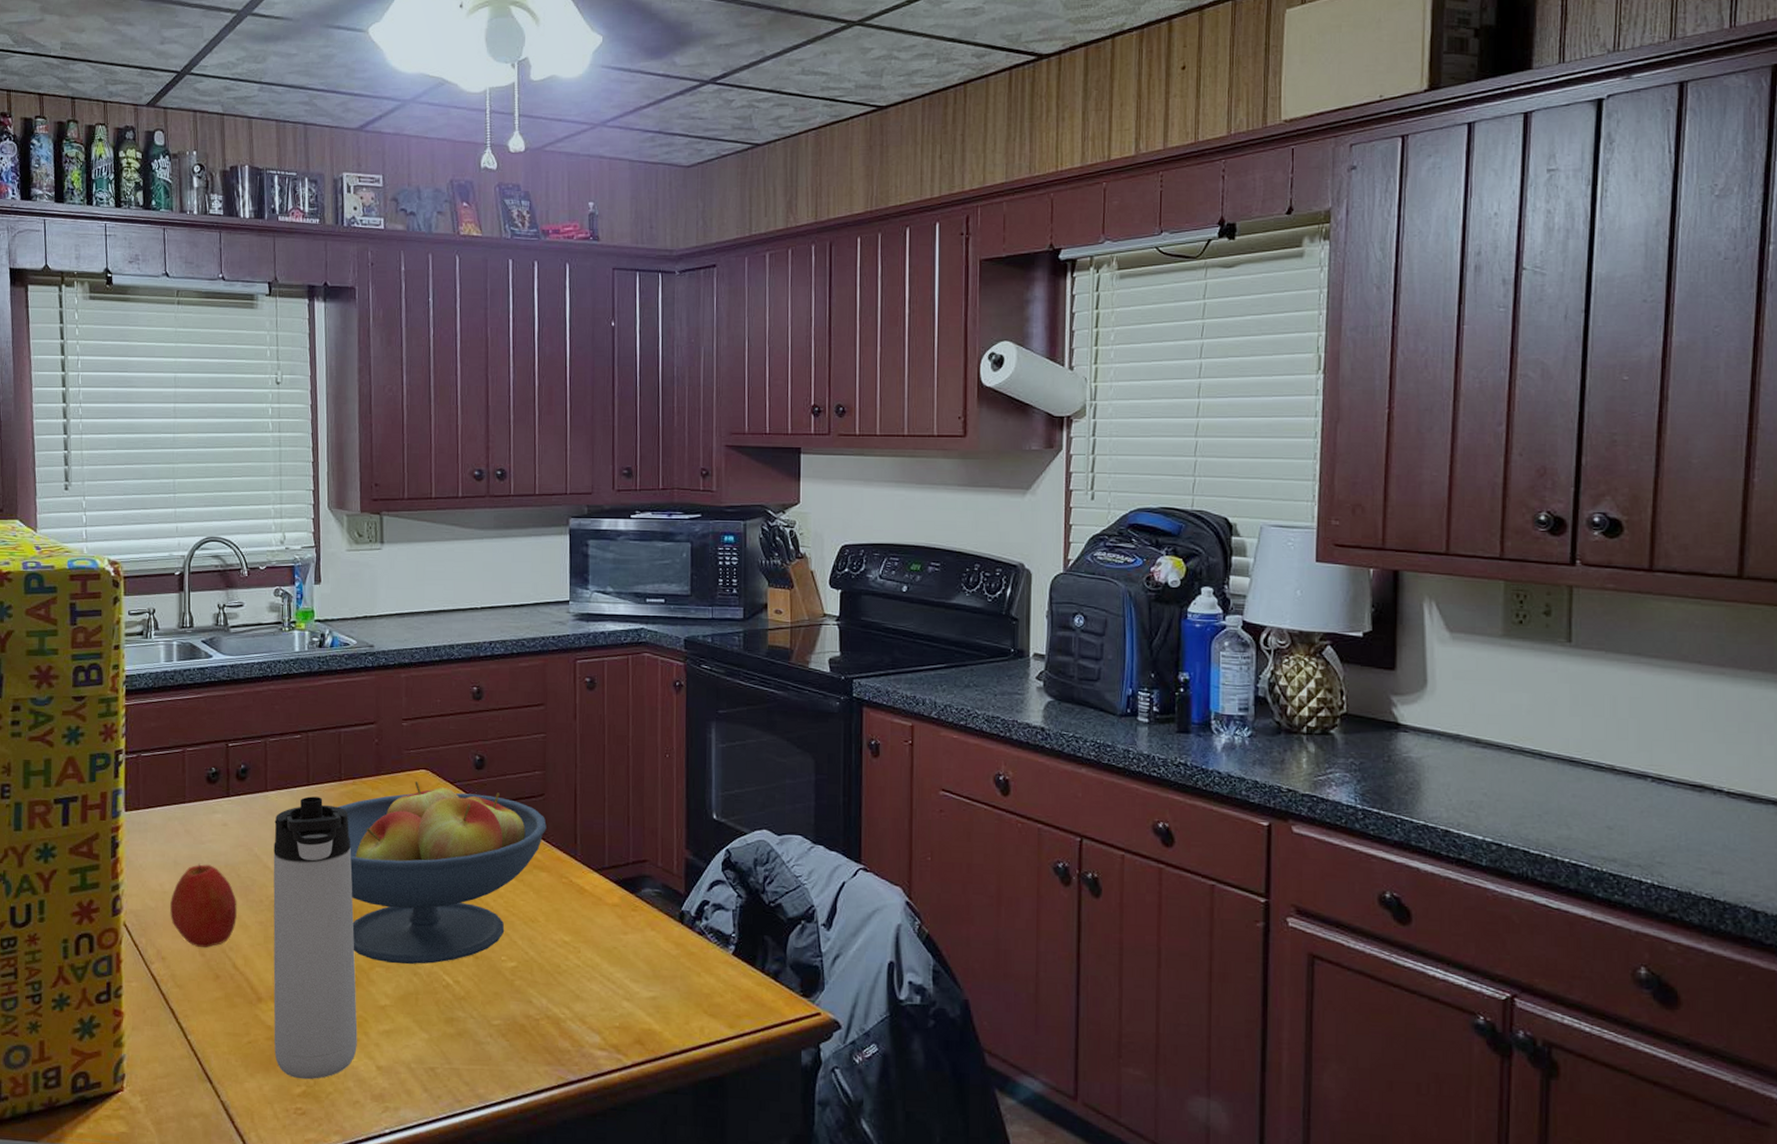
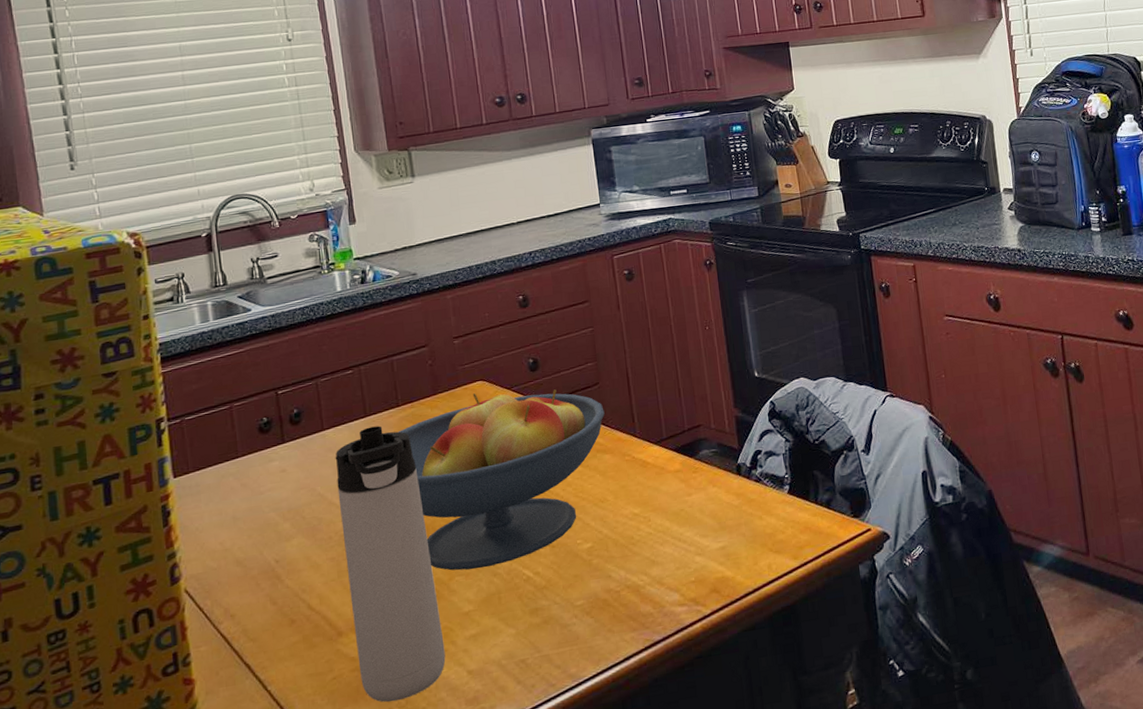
apple: present [170,863,238,947] -> none [233,513,307,597]

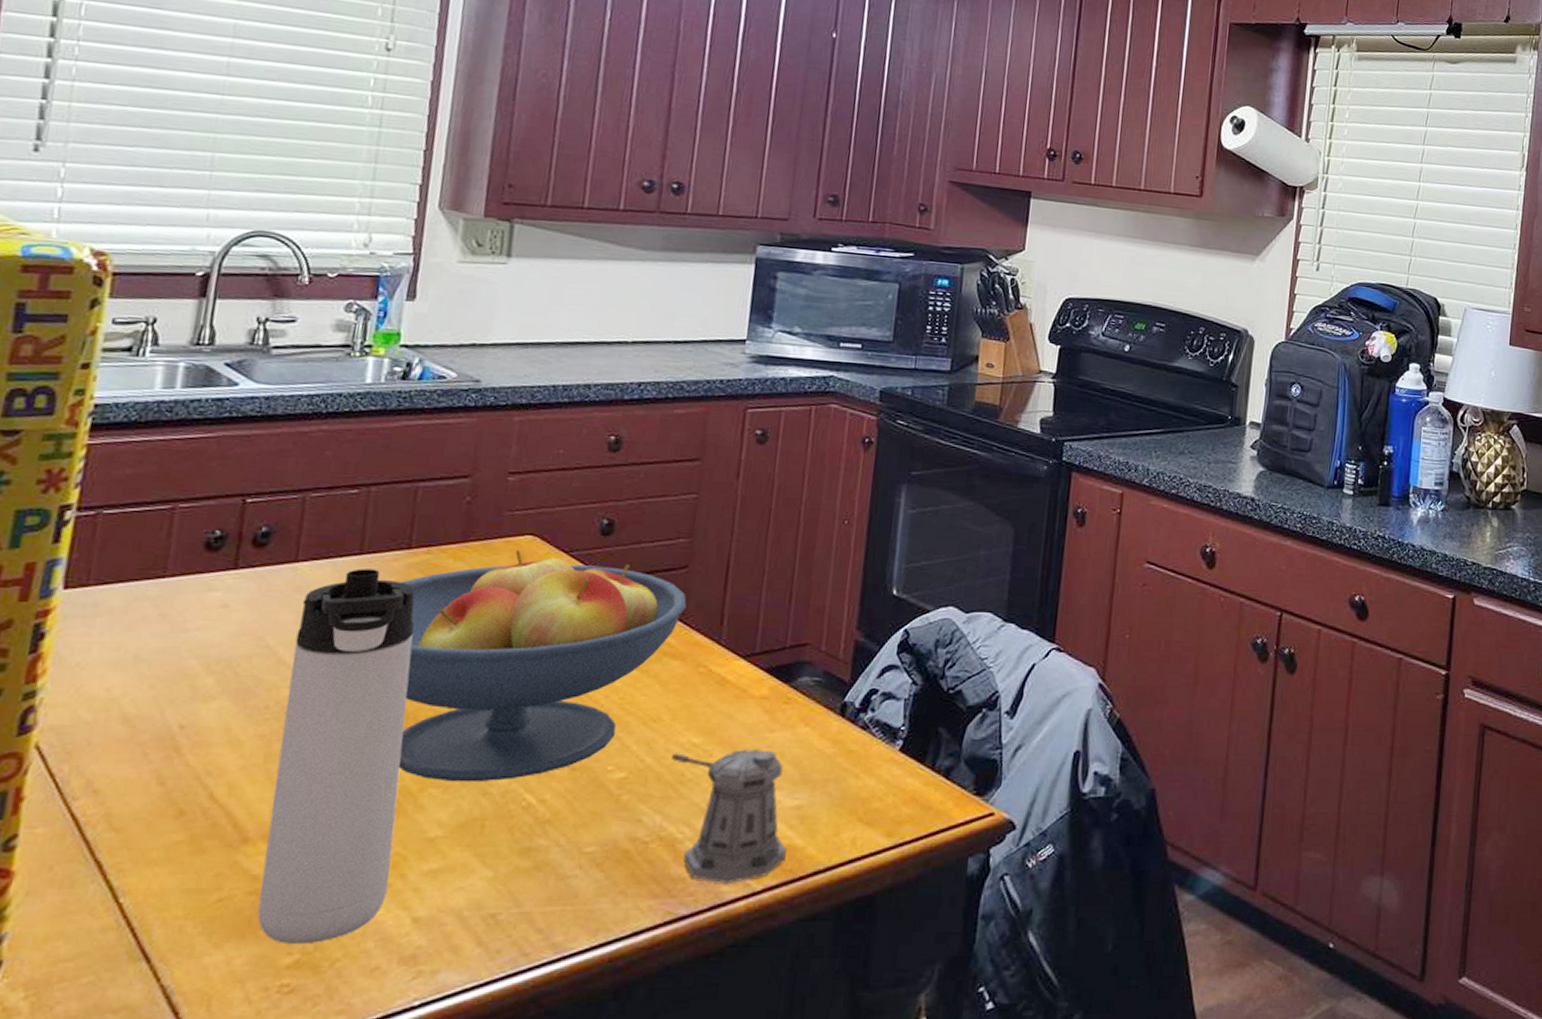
pepper shaker: none [621,509,722,613] -> present [671,749,787,883]

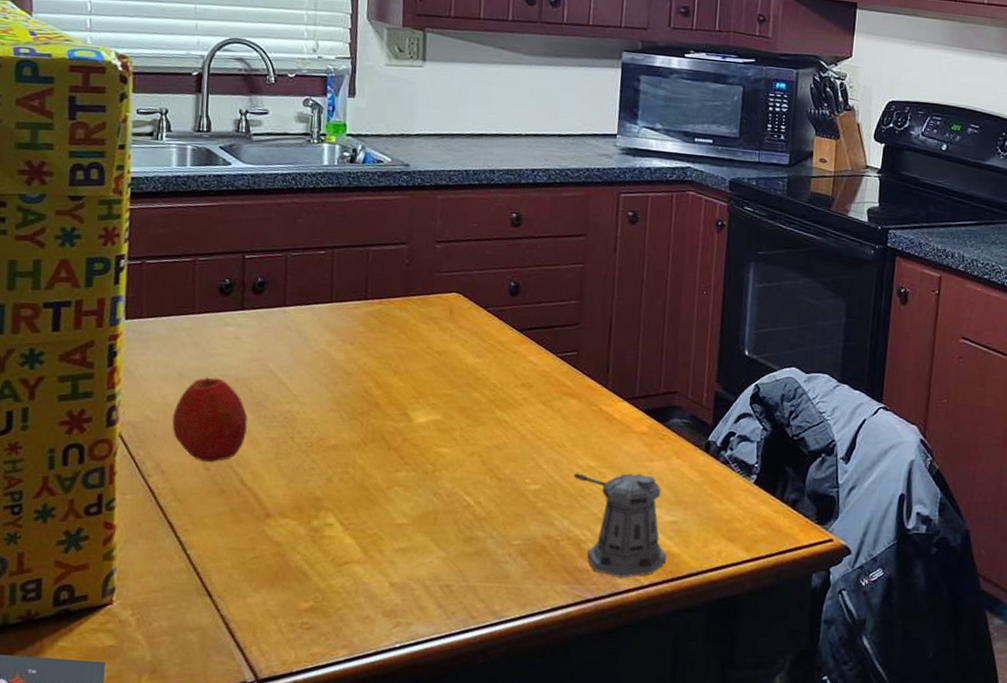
apple: none [116,658,229,773] -> present [172,376,248,462]
thermos bottle: present [257,568,416,945] -> none [281,313,375,595]
fruit bowl: present [397,550,687,781] -> none [361,304,580,485]

